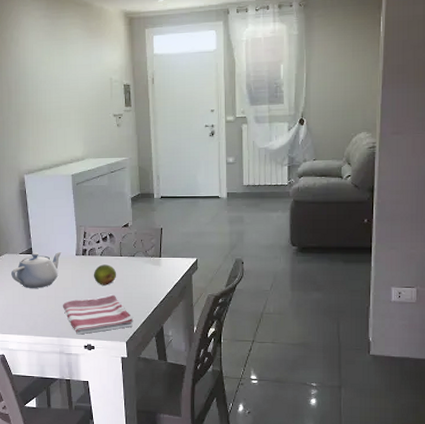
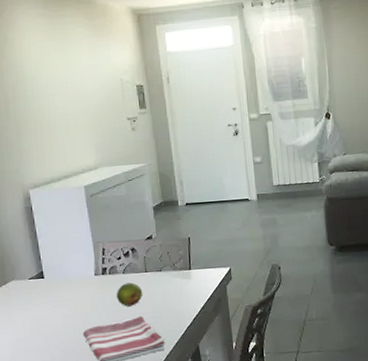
teapot: present [11,251,62,288] -> none [20,272,78,318]

